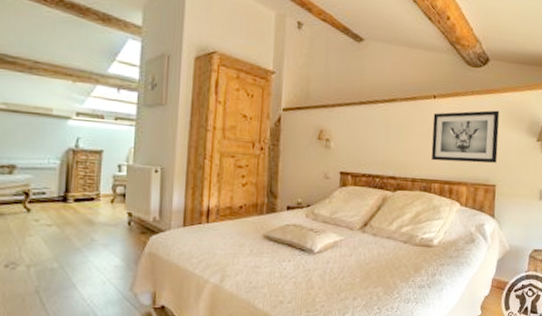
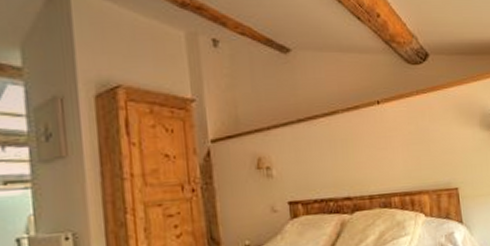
wall art: present [431,110,500,163] -> none [380,107,455,173]

